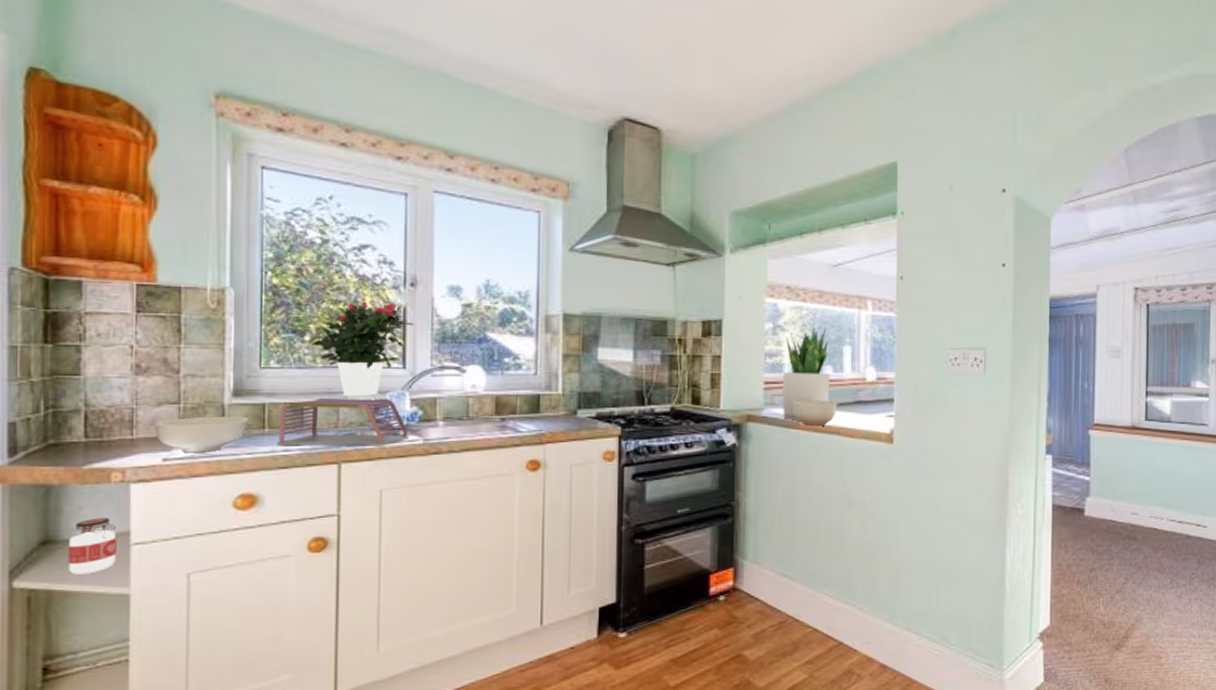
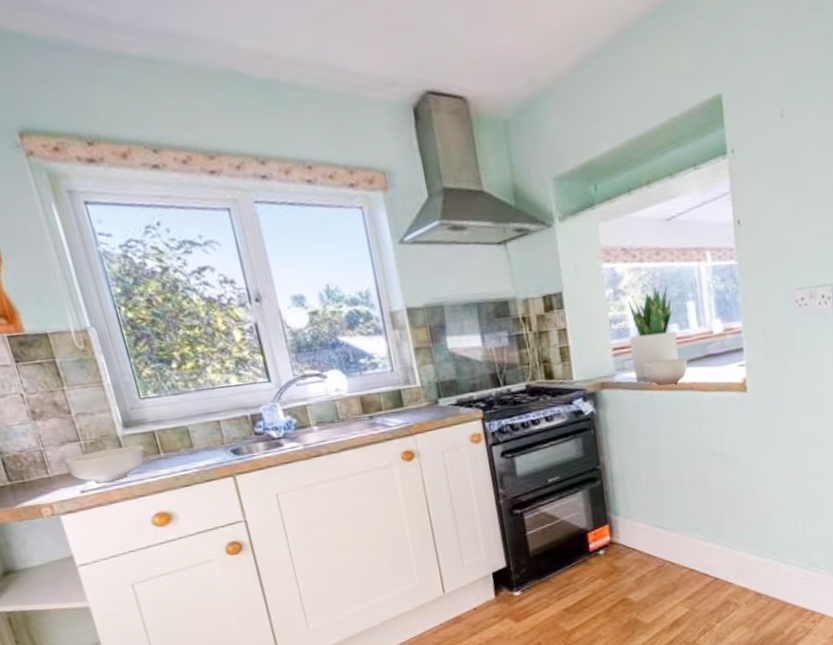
jar: present [67,517,117,575] -> none [25,546,69,596]
dish rack: present [277,398,410,446] -> none [168,412,290,468]
potted flower: present [311,301,415,396] -> none [179,319,269,415]

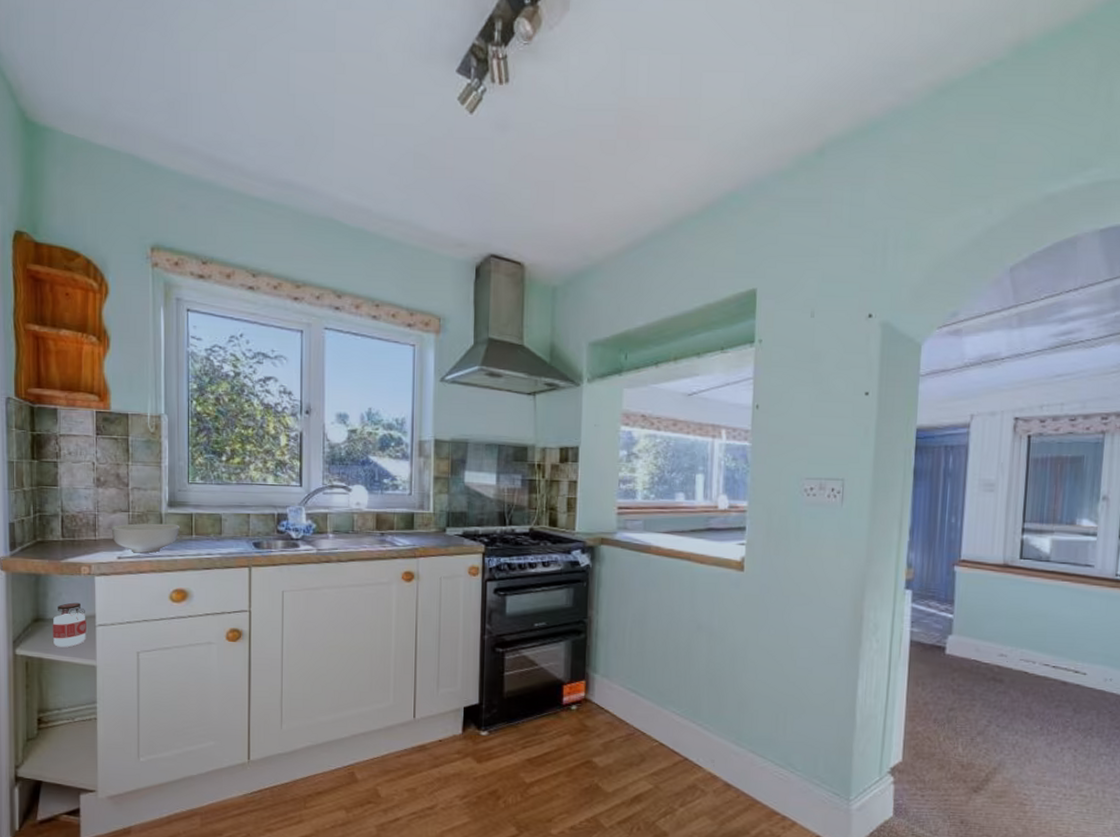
jar: none [25,546,69,596] -> present [52,602,86,647]
planter: present [627,286,679,383] -> none [634,454,684,546]
bowl: present [644,358,688,386] -> none [645,525,688,552]

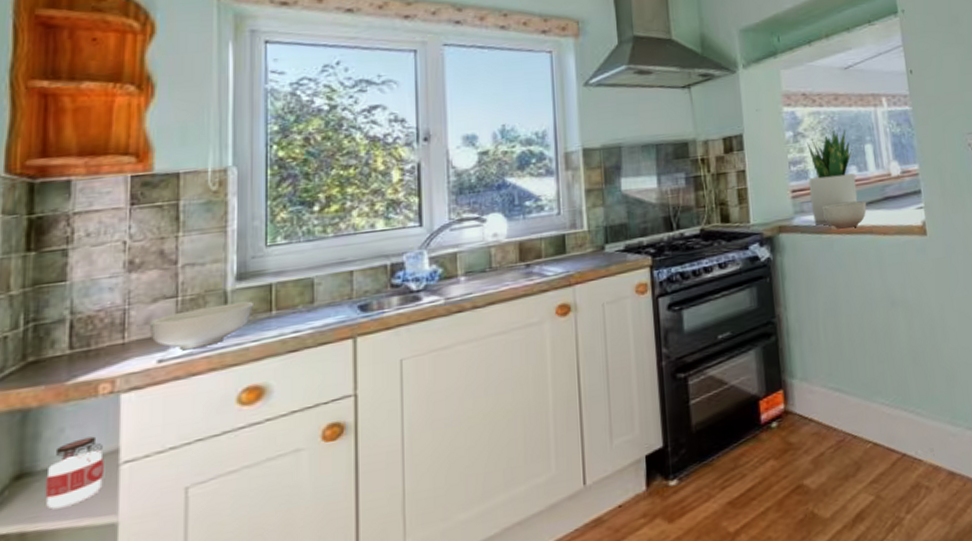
planter: none [634,454,684,546] -> present [807,129,858,227]
bowl: none [645,525,688,552] -> present [823,200,867,230]

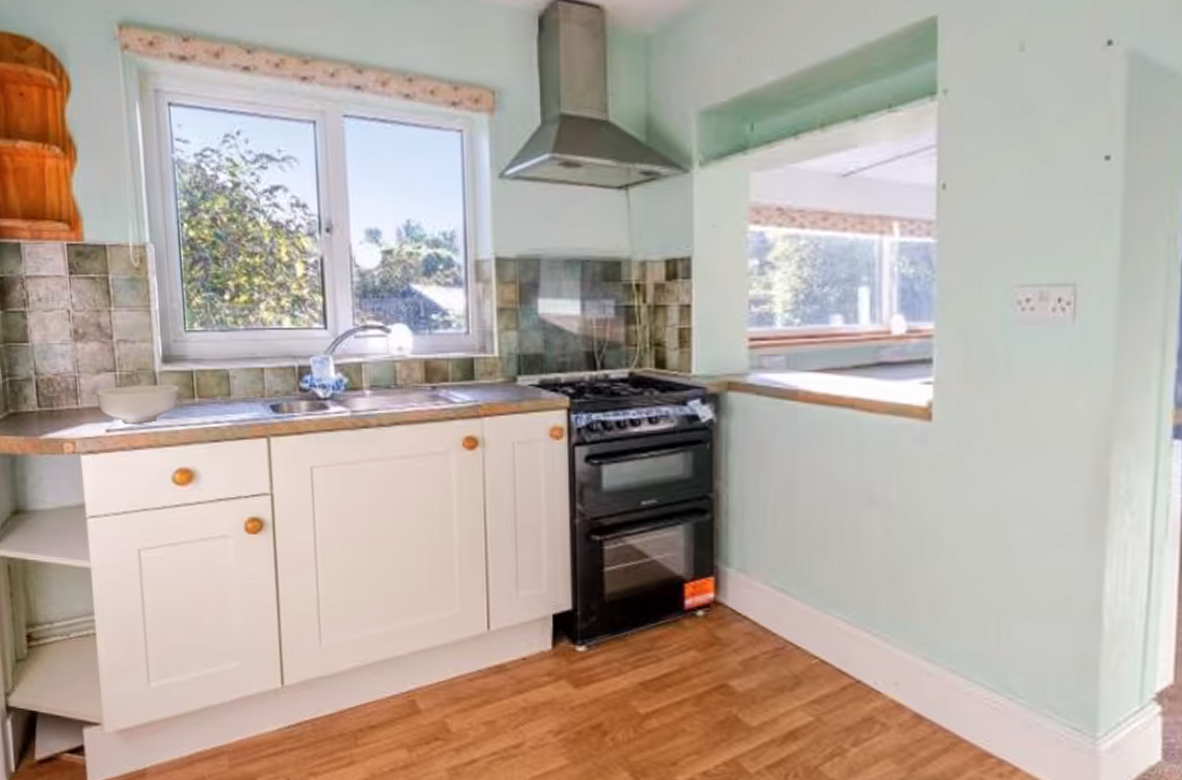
jar: present [45,436,104,509] -> none [35,489,76,546]
planter: present [807,129,858,227] -> none [773,261,841,391]
bowl: present [823,200,867,230] -> none [789,361,850,398]

